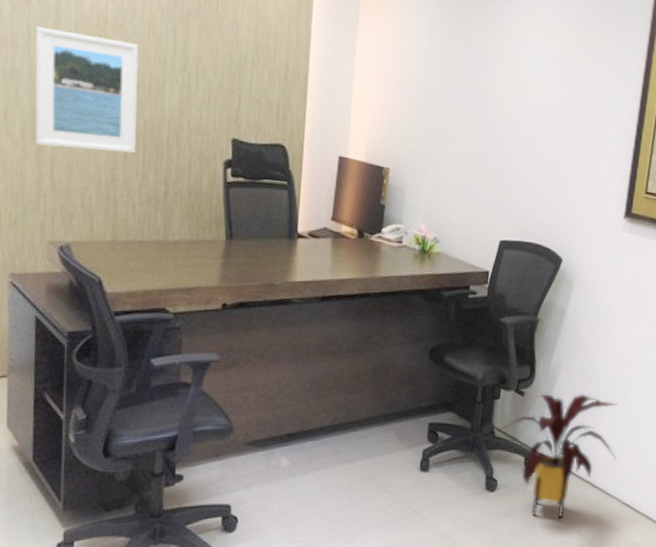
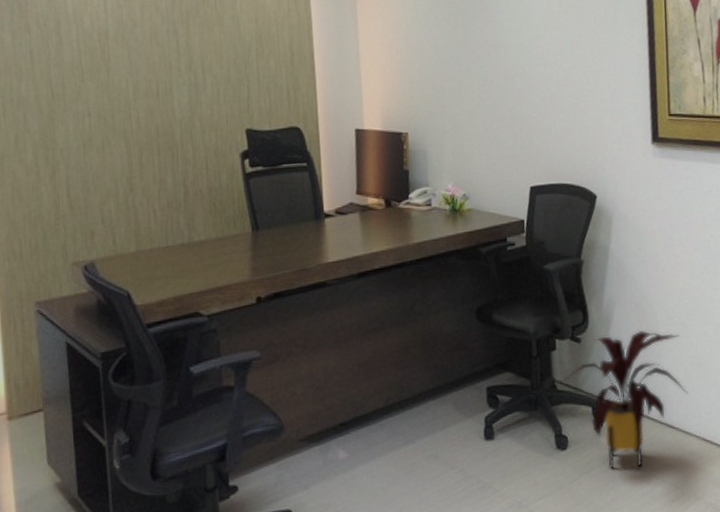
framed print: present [34,26,139,154] -> none [38,51,151,167]

